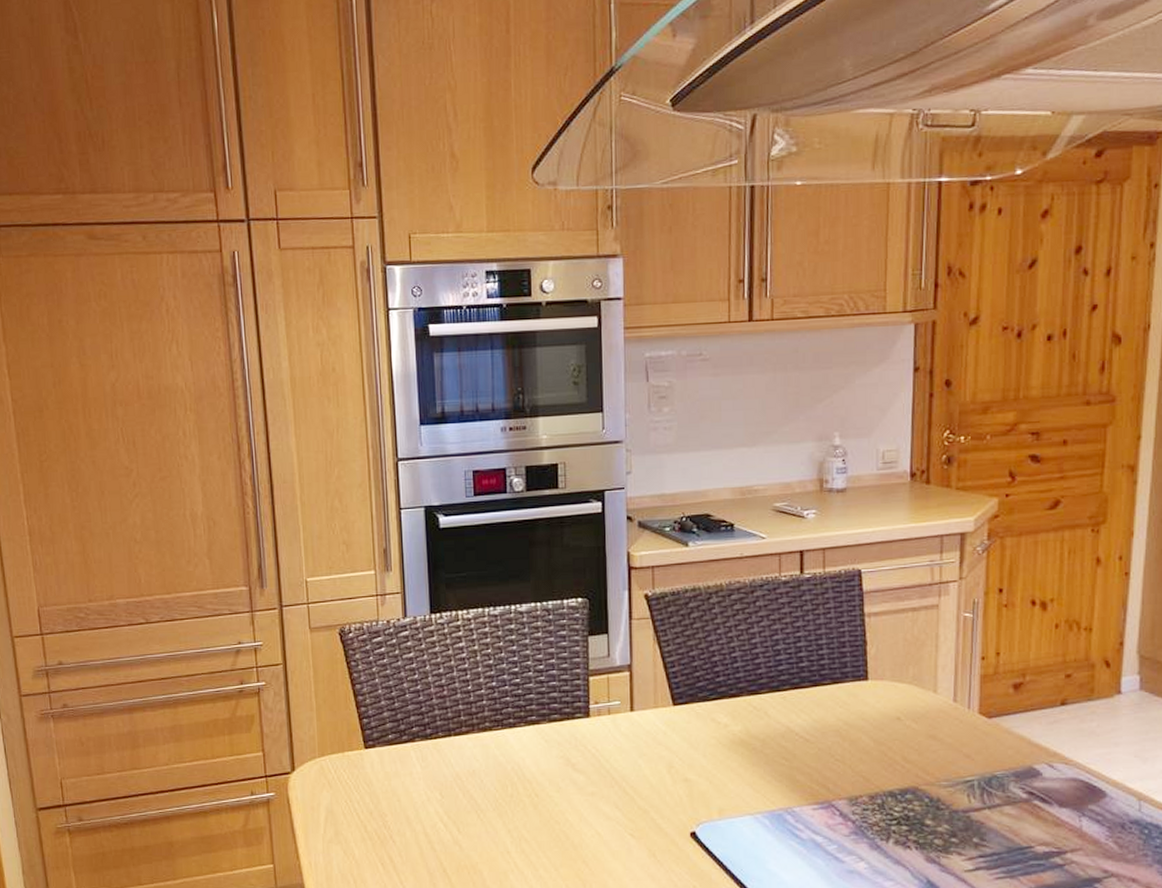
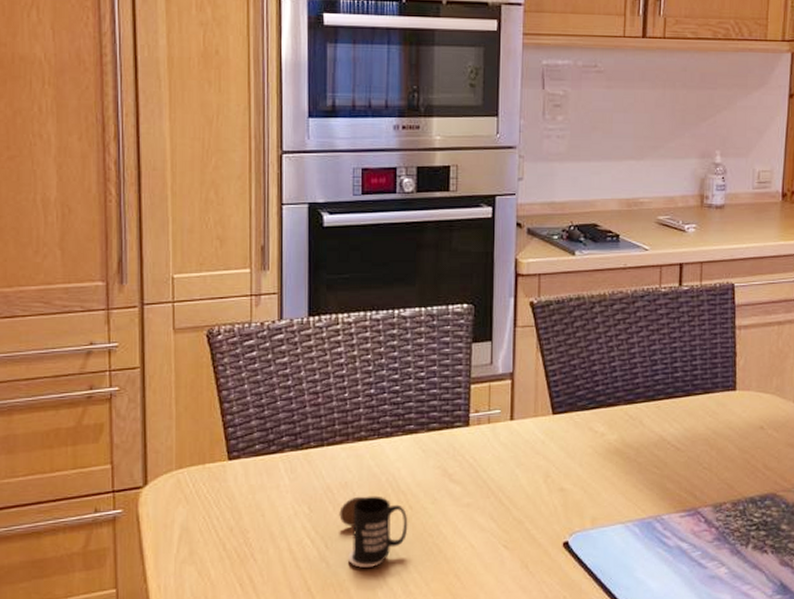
mug: none [469,783,535,853] -> present [339,495,408,569]

